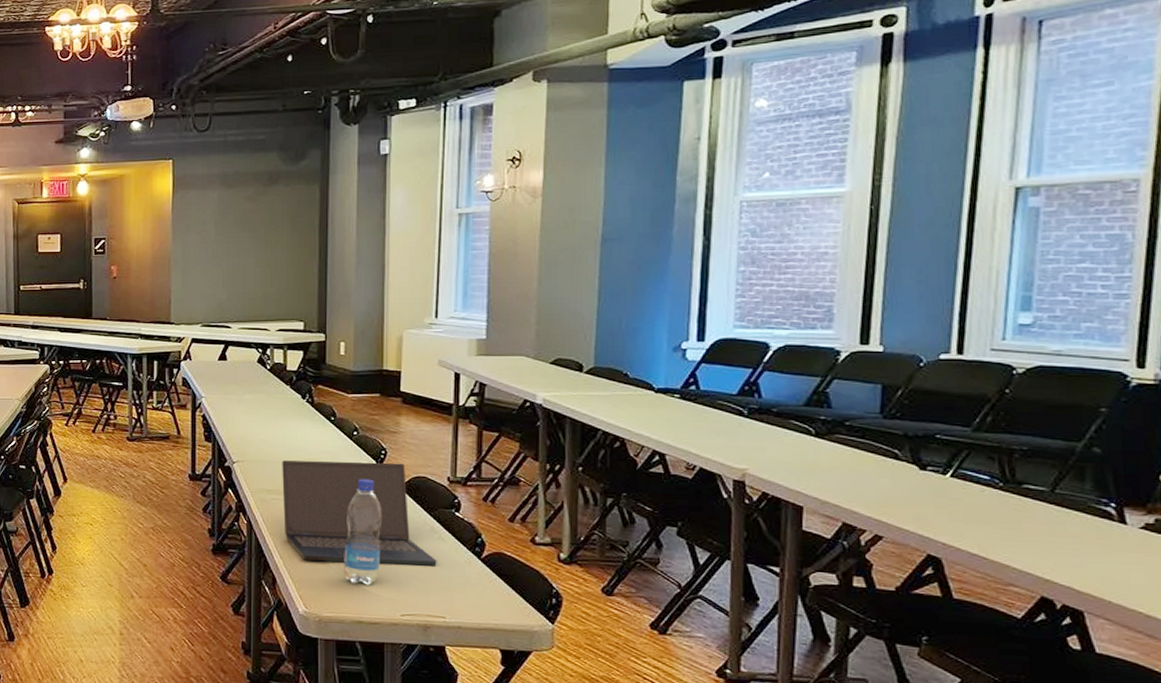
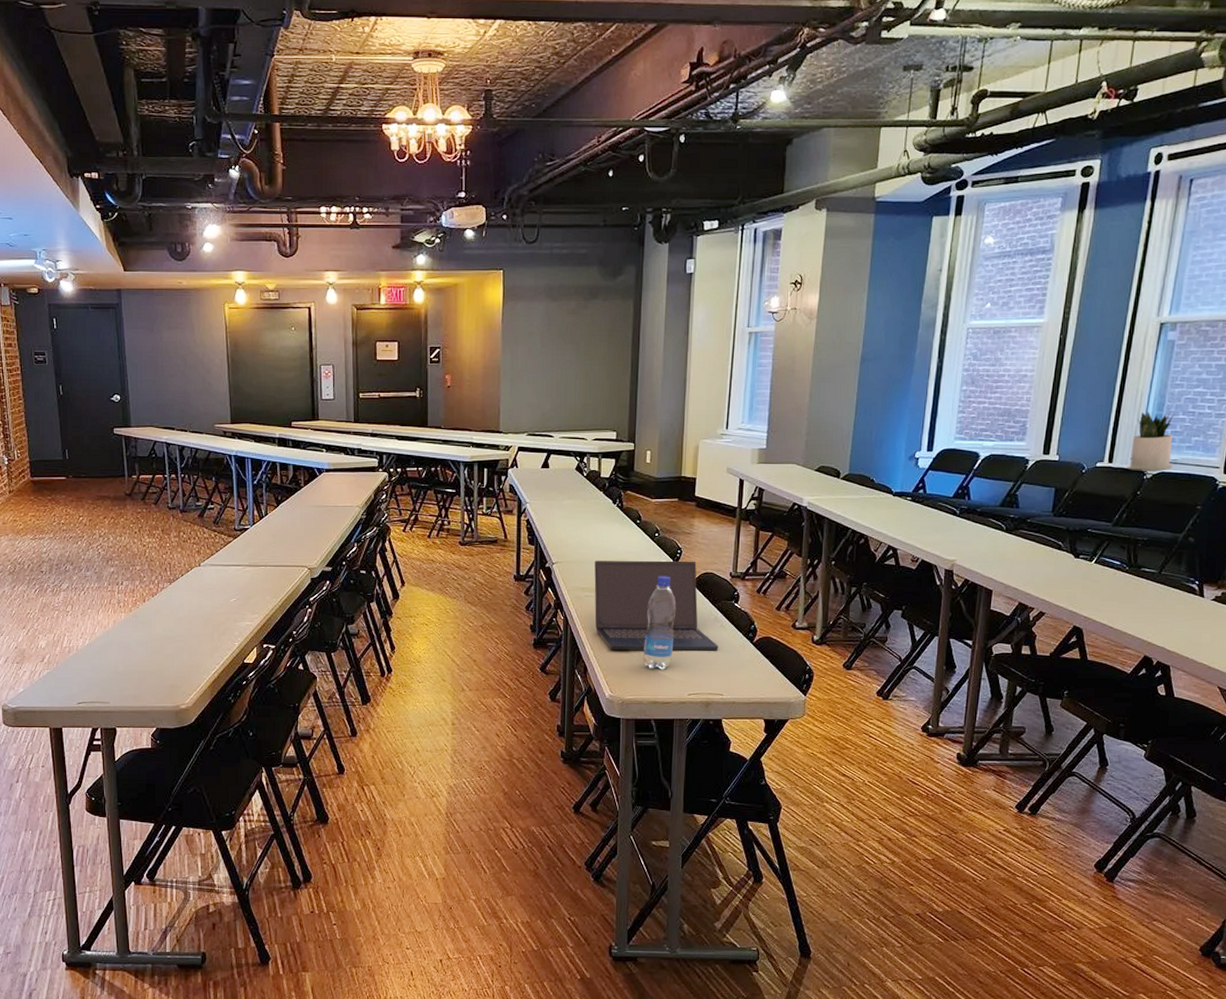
planter: none [984,291,1059,366] -> present [1126,410,1175,472]

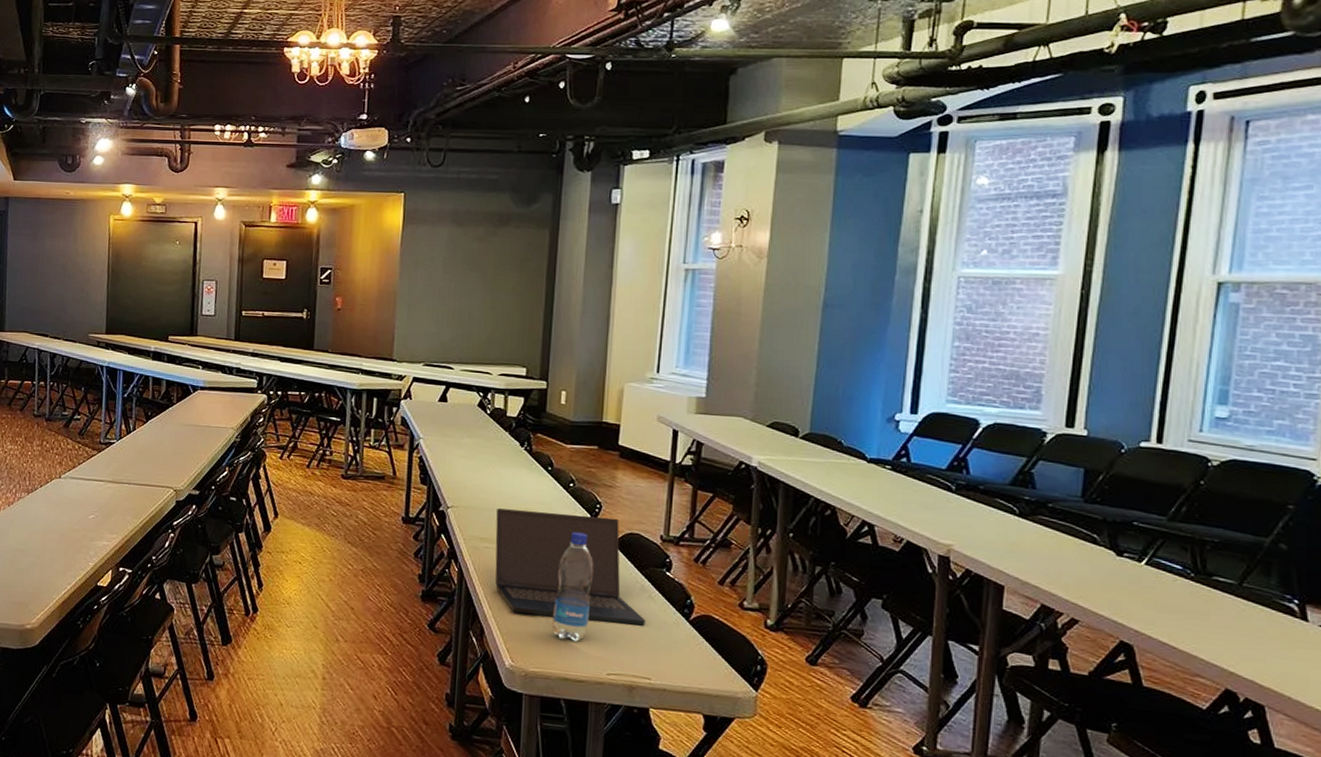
planter: present [1126,410,1175,472] -> none [1182,385,1251,459]

